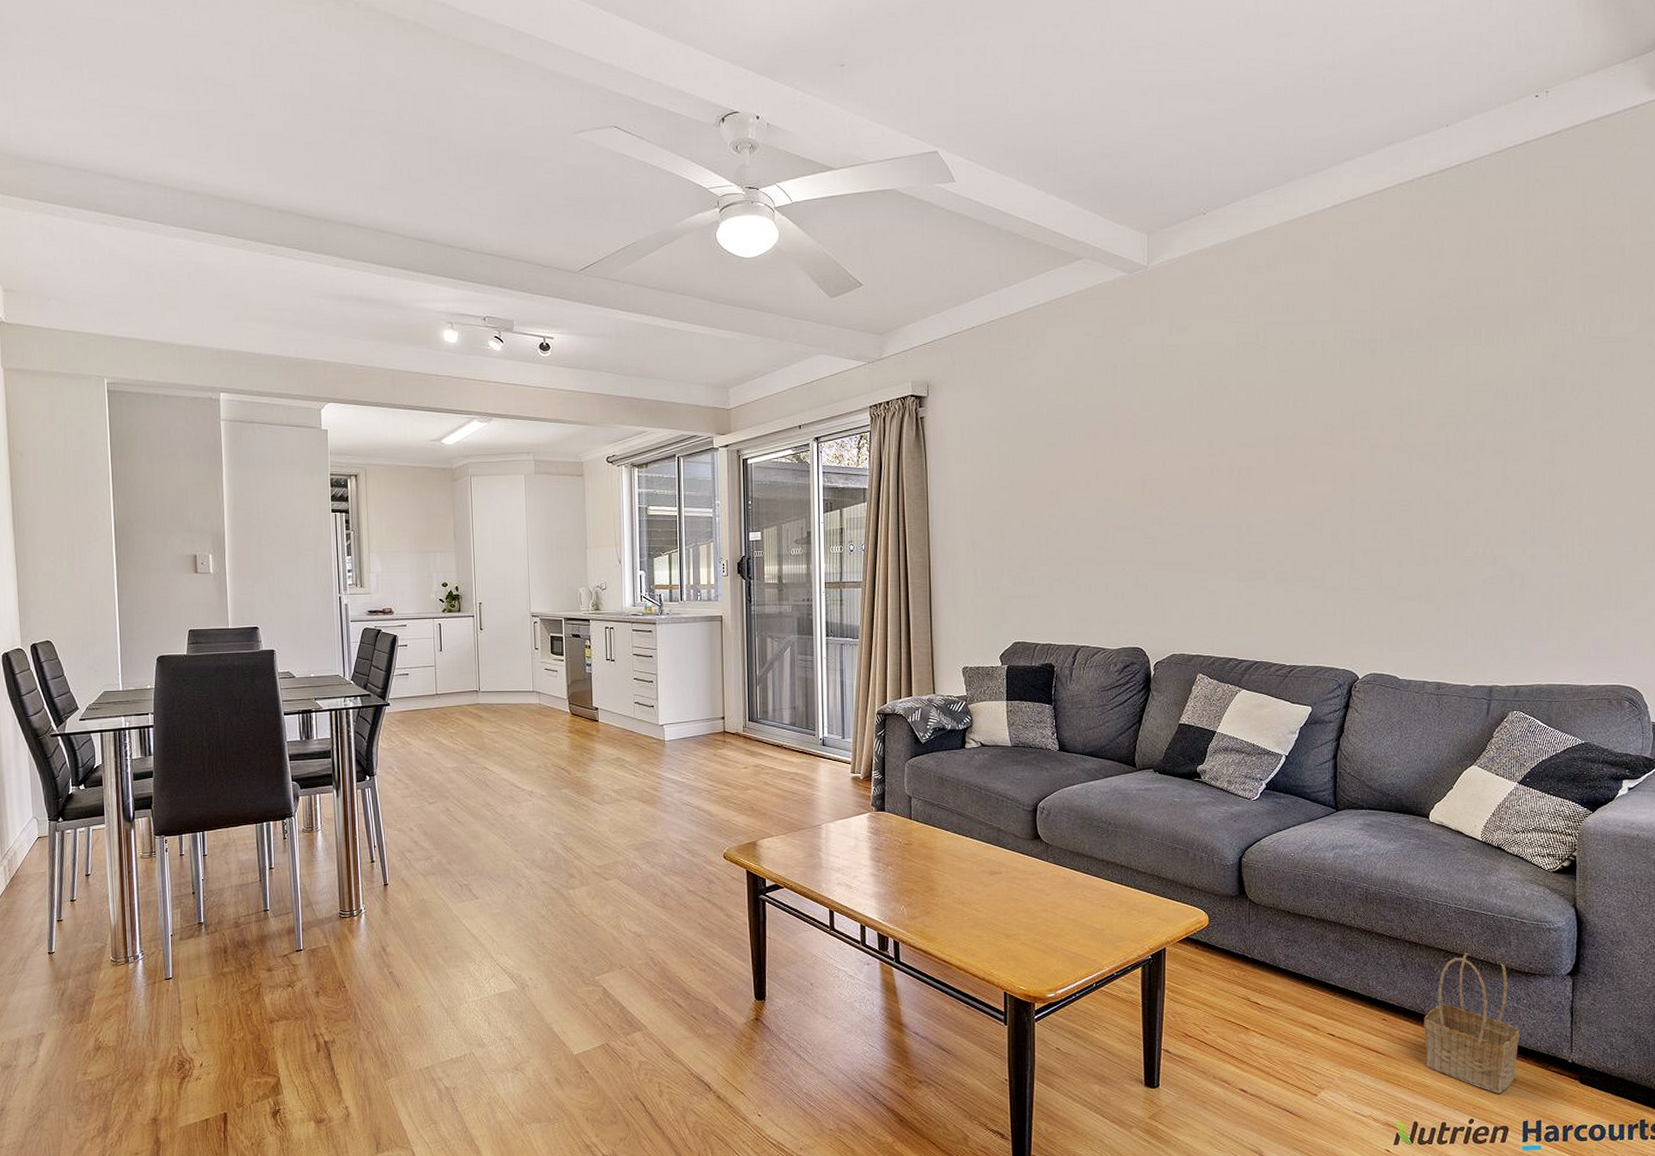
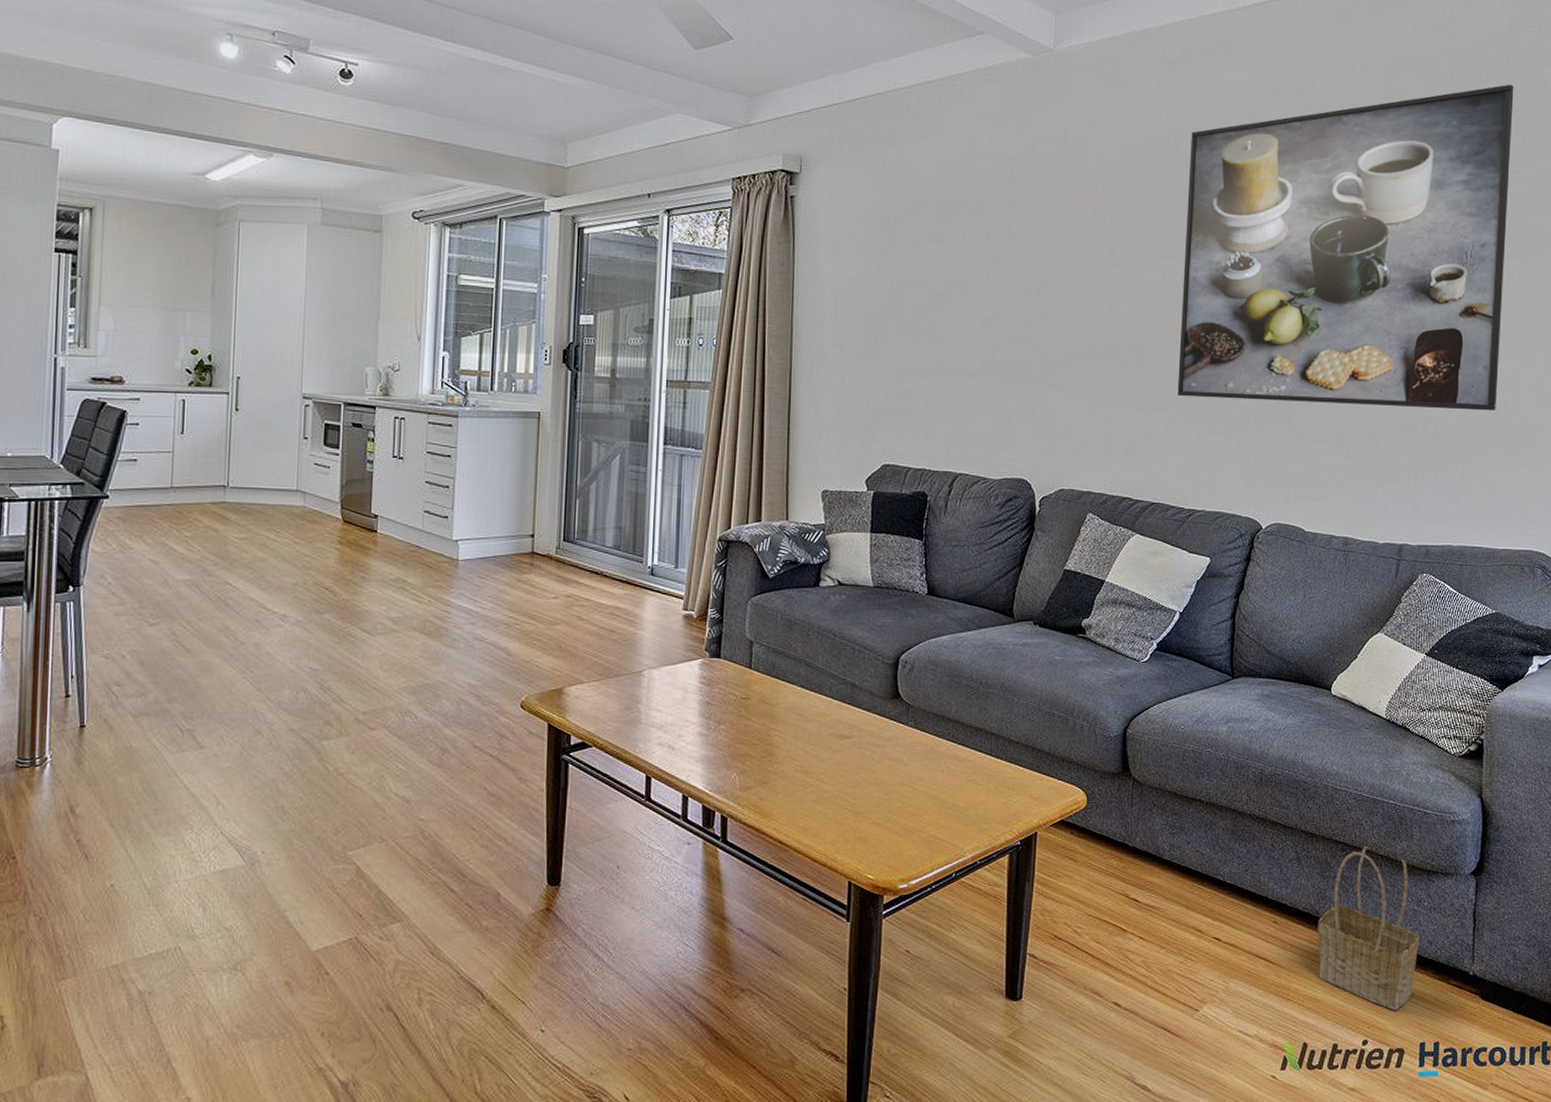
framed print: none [1275,256,1590,567] -> present [1177,84,1514,411]

